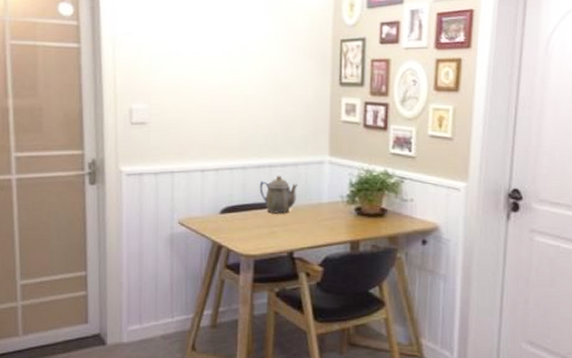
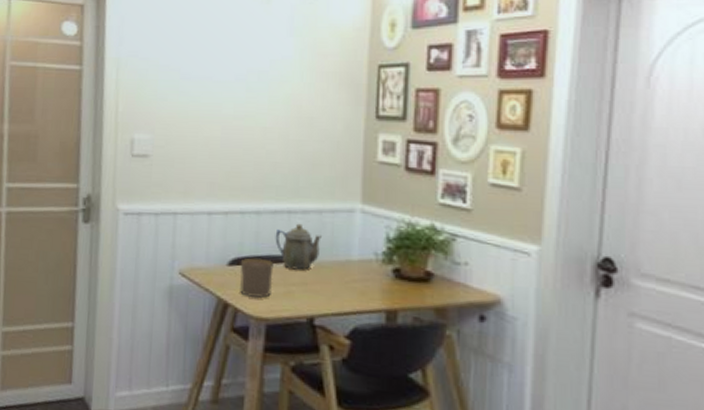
cup: none [230,206,259,240] -> present [240,257,274,299]

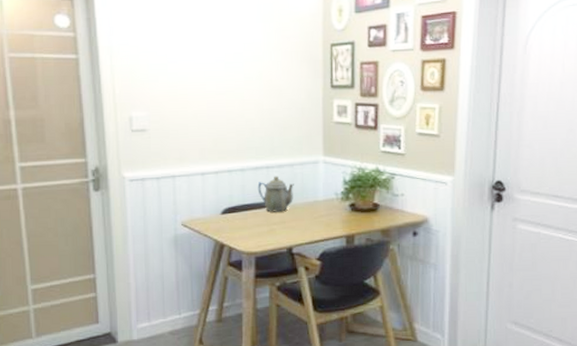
cup: present [240,257,274,299] -> none [231,206,259,238]

